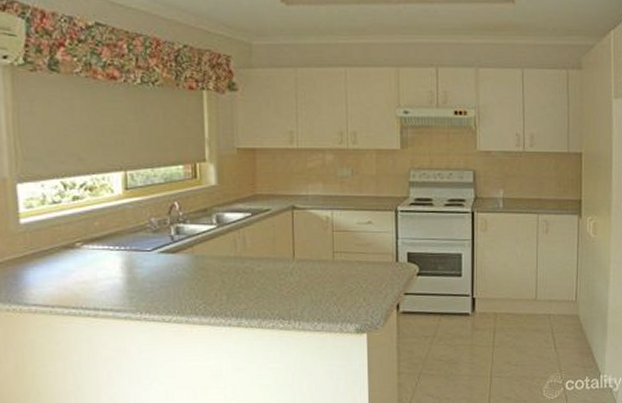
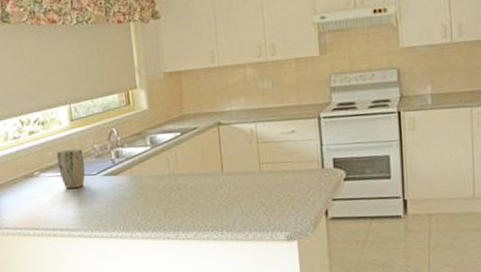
plant pot: none [105,220,139,264] -> present [56,148,85,189]

